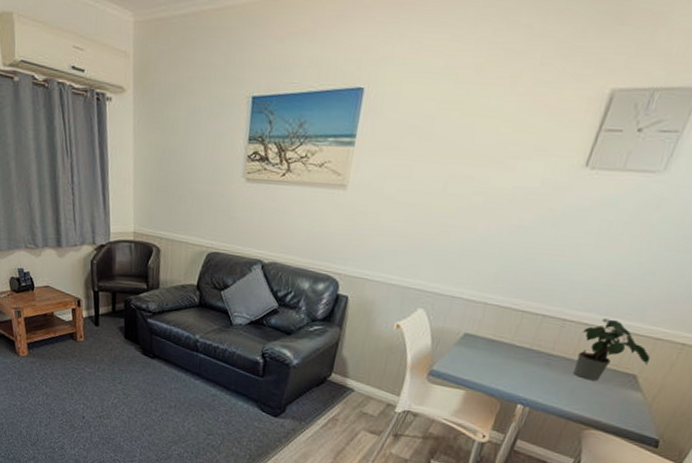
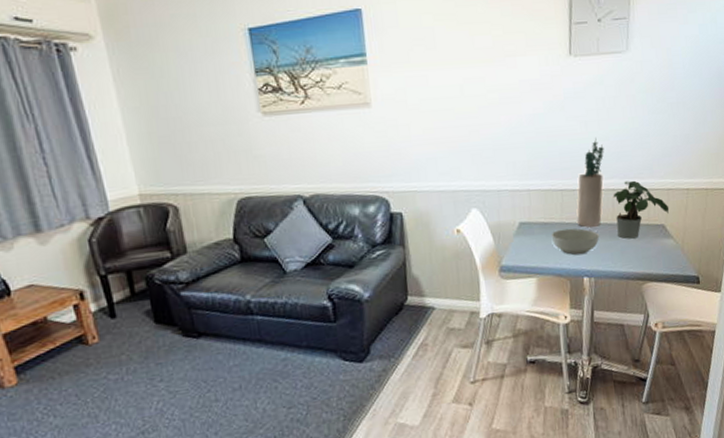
bowl: none [494,350,552,382] -> present [551,228,600,255]
vase: none [530,264,591,358] -> present [577,138,604,228]

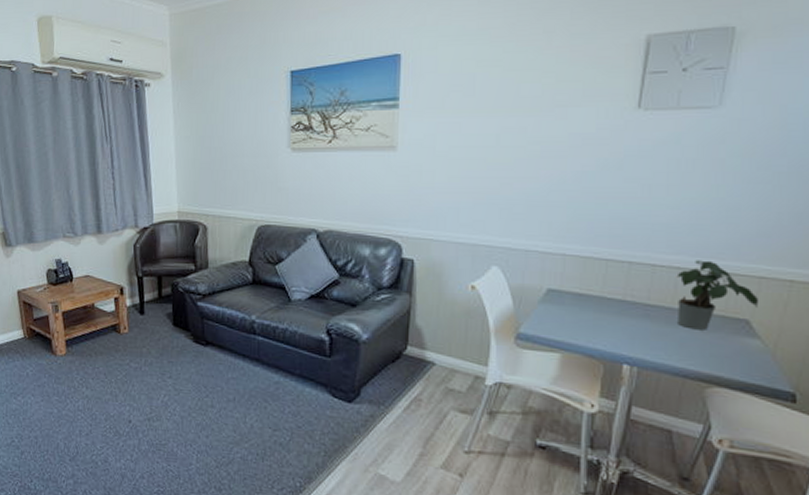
bowl: present [551,228,600,255] -> none [586,304,652,338]
vase: present [577,138,604,228] -> none [623,205,671,308]

